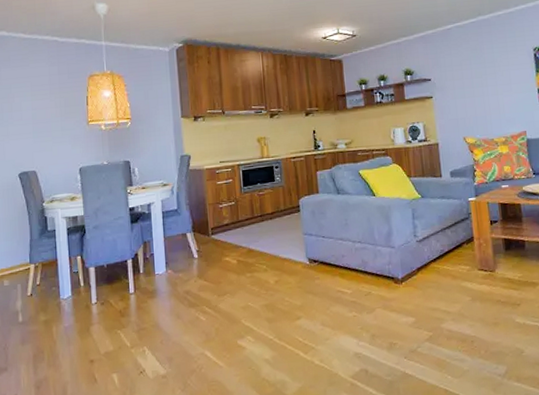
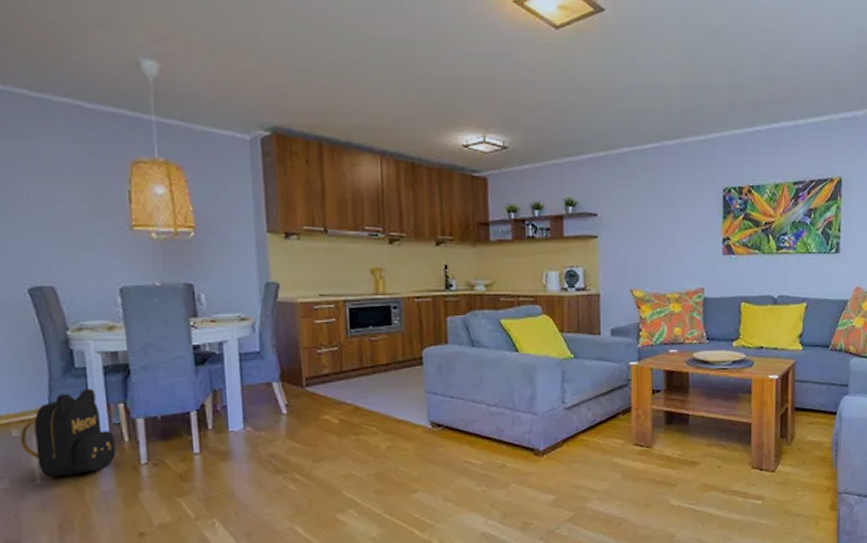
backpack: none [9,246,75,318] -> present [19,389,116,478]

